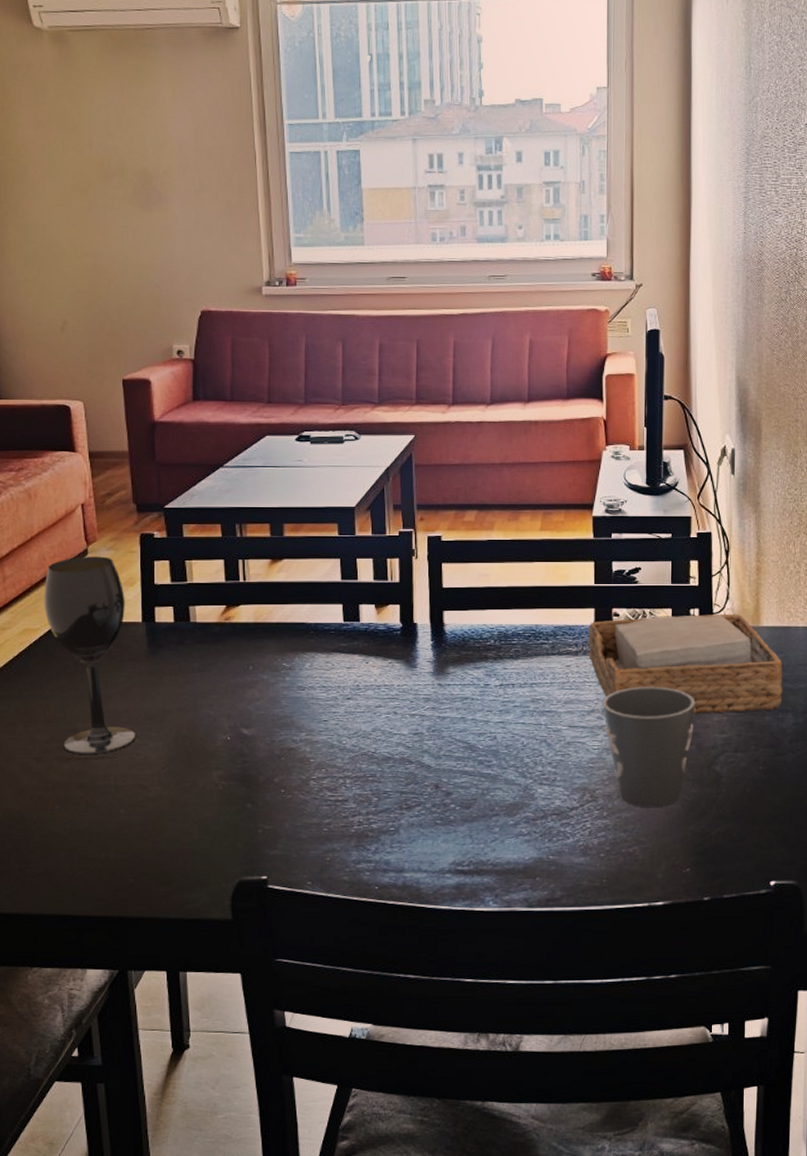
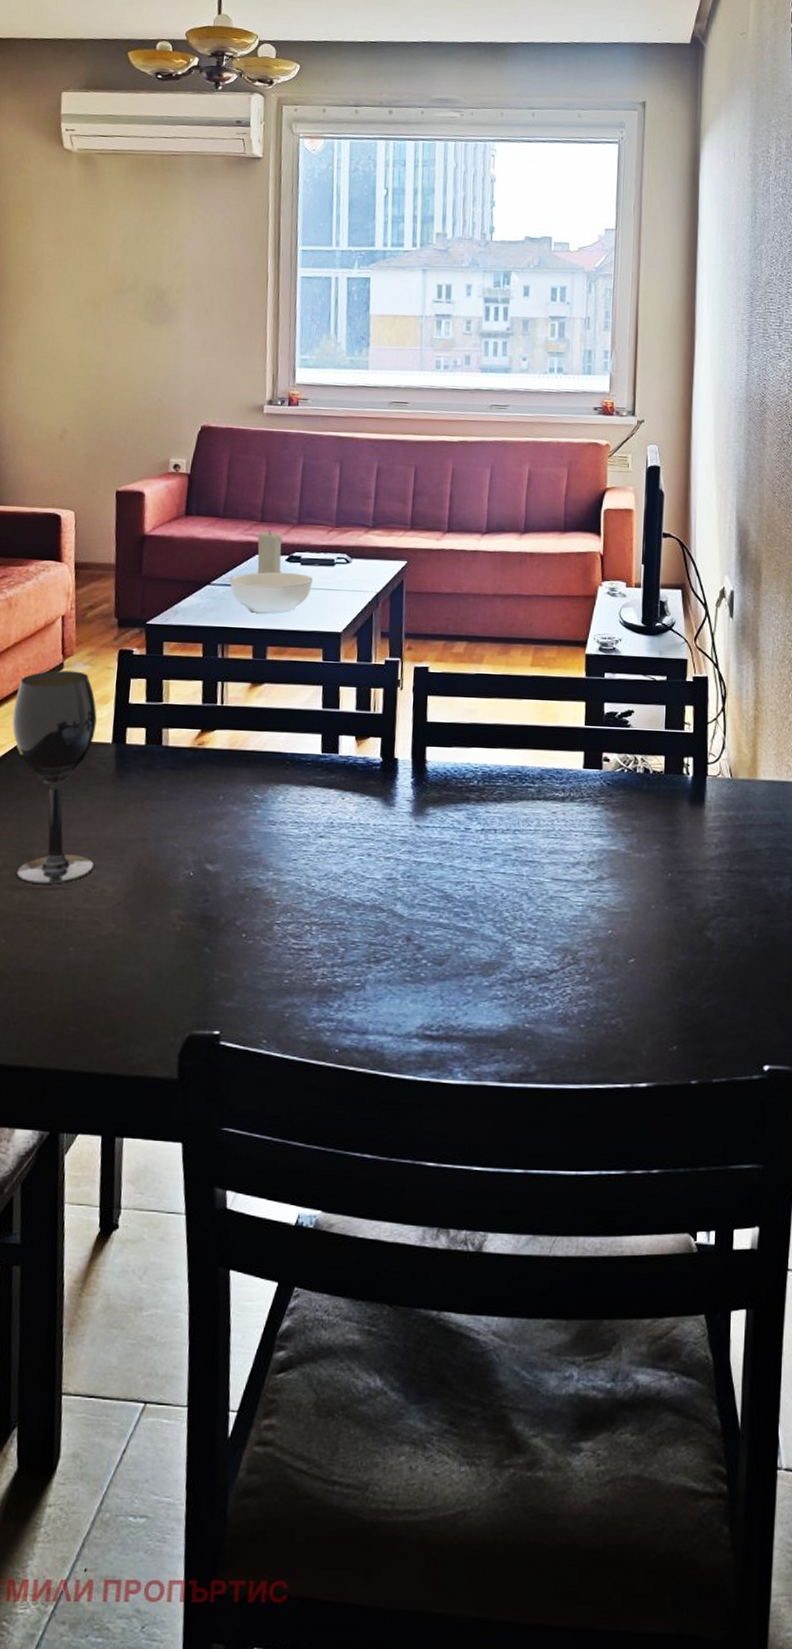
bowl: none [241,451,323,492] -> present [229,572,313,614]
candle: none [265,411,292,455] -> present [256,530,283,574]
napkin holder: present [588,613,783,714] -> none [576,763,781,873]
mug: present [602,687,696,807] -> none [588,839,687,974]

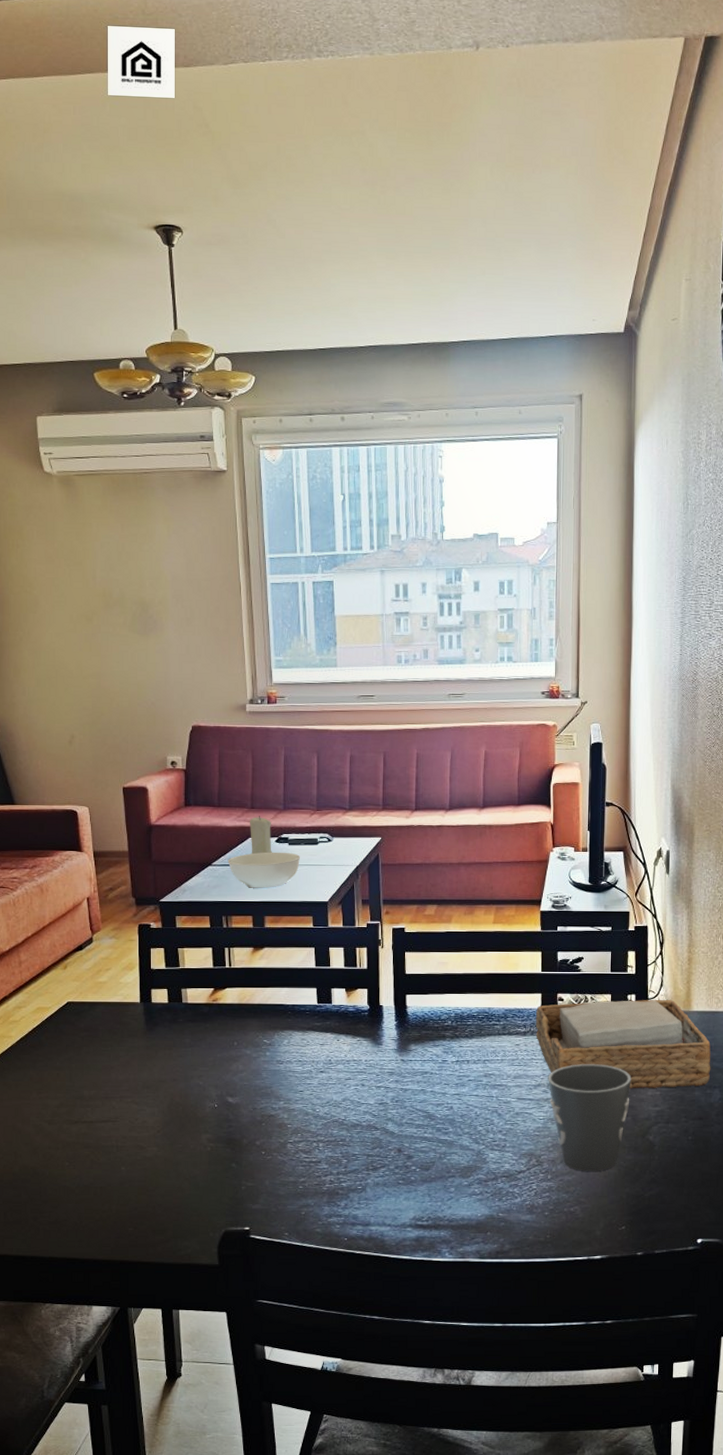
wine glass: present [12,670,97,884] -> none [54,944,135,1118]
napkin holder: none [576,763,781,873] -> present [536,999,711,1089]
mug: none [588,839,687,974] -> present [548,1064,632,1171]

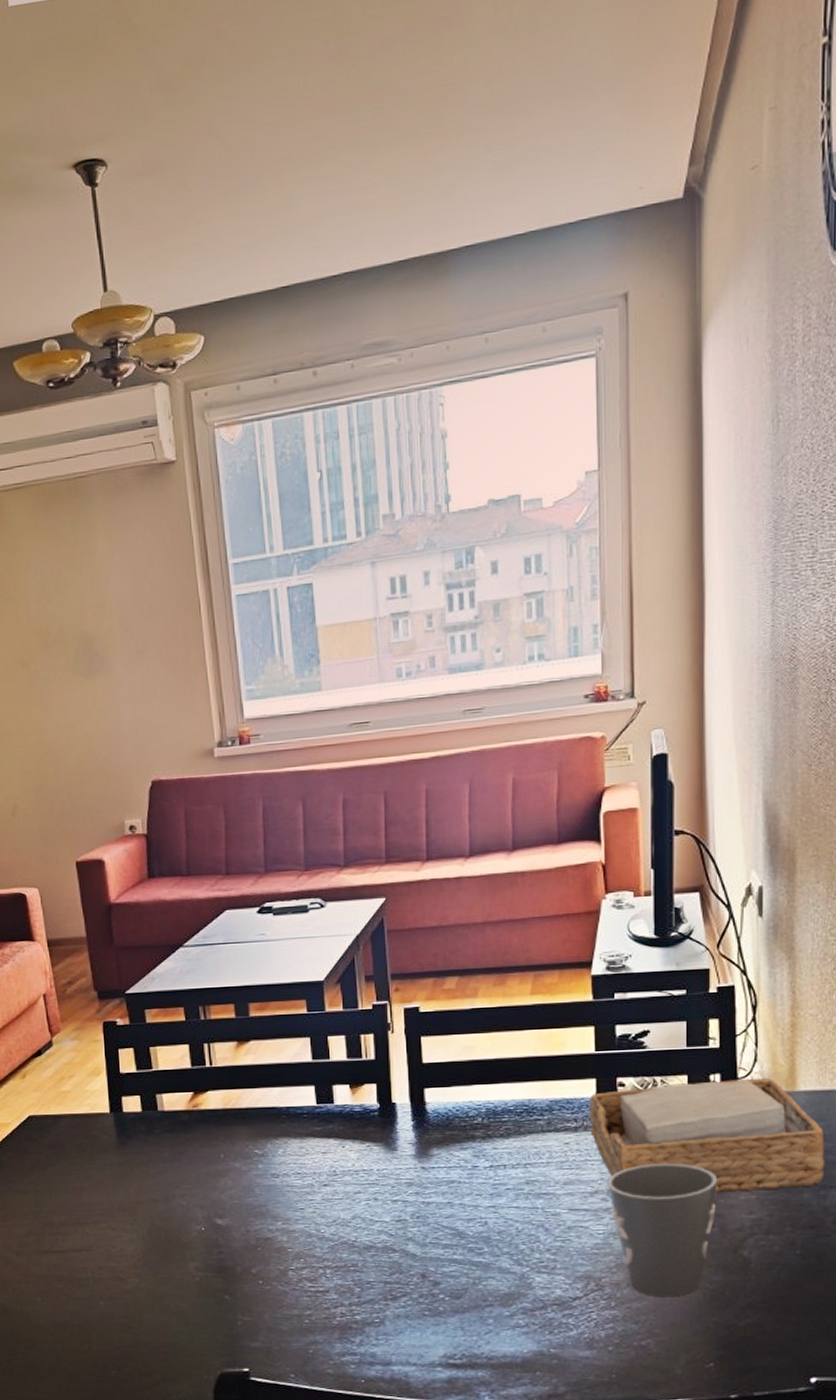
bowl: present [227,852,300,888] -> none [201,924,288,971]
candle: present [249,816,272,855] -> none [224,883,254,931]

